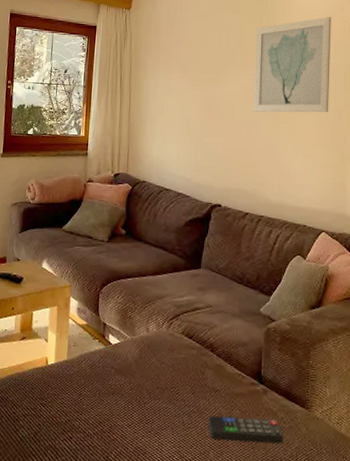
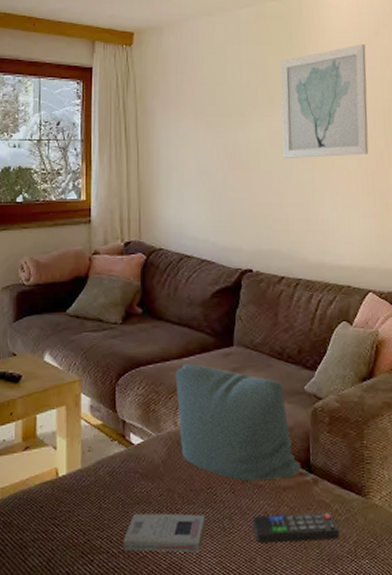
book: none [97,402,169,442] -> present [123,513,207,553]
cushion: none [150,280,253,386] -> present [175,364,301,482]

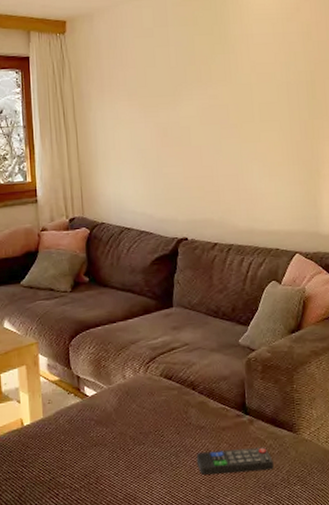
book: present [123,513,207,553] -> none [83,453,156,486]
cushion: present [175,364,301,482] -> none [122,324,238,424]
wall art: present [280,44,369,159] -> none [207,20,293,135]

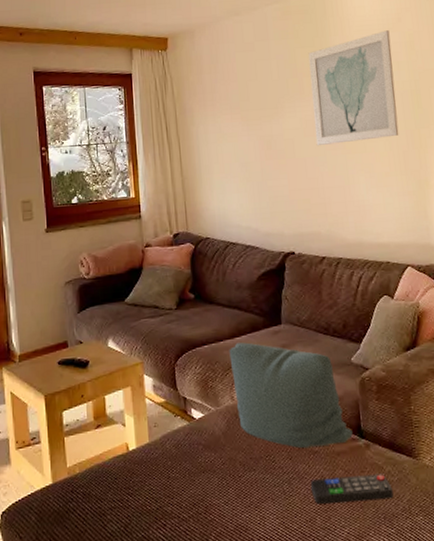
cushion: none [122,324,238,424] -> present [229,342,353,449]
wall art: none [207,20,293,135] -> present [308,30,399,146]

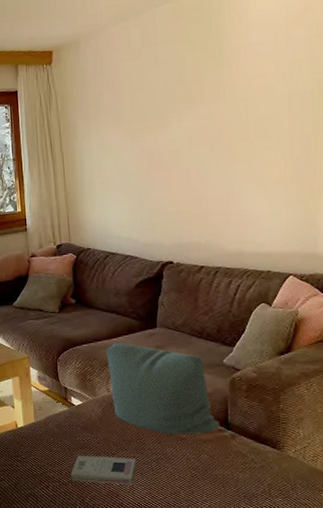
book: none [192,480,268,516] -> present [70,455,138,486]
wall art: present [308,30,399,146] -> none [199,23,294,156]
remote control: present [310,474,394,505] -> none [176,461,255,482]

